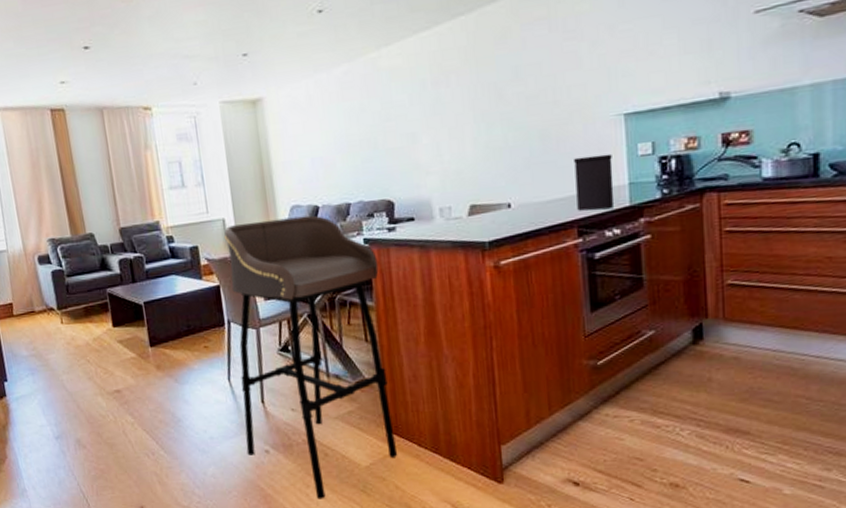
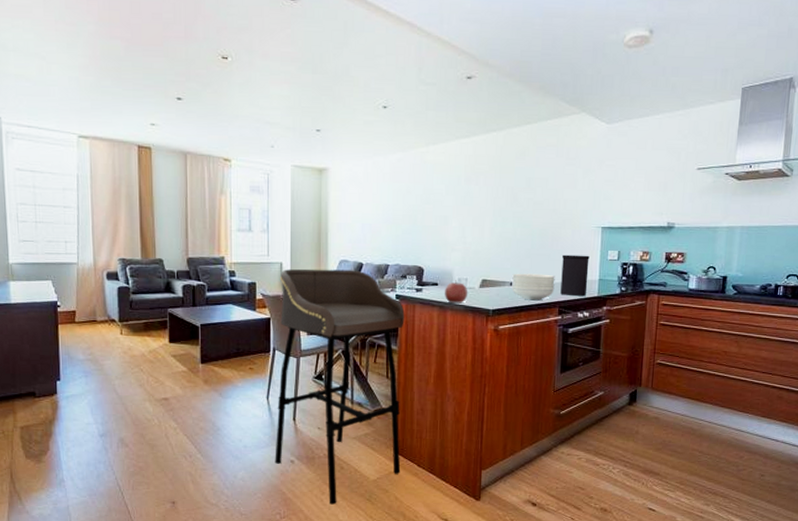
fruit: none [423,210,455,241] -> present [444,280,468,304]
bowl: none [509,186,569,224] -> present [512,273,555,301]

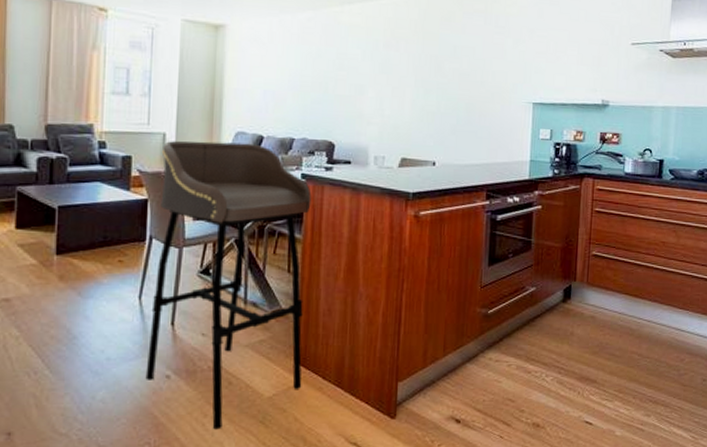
fruit: present [444,280,468,304] -> none [357,158,386,185]
bowl: present [512,273,555,301] -> none [434,151,483,183]
canister: present [560,254,590,297] -> none [488,132,520,180]

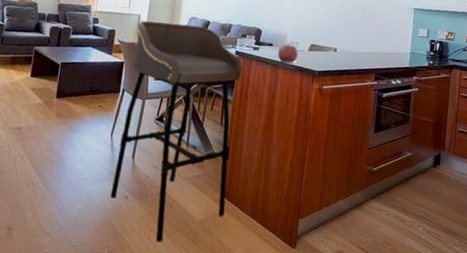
fruit: none [357,158,386,185] -> present [277,43,299,64]

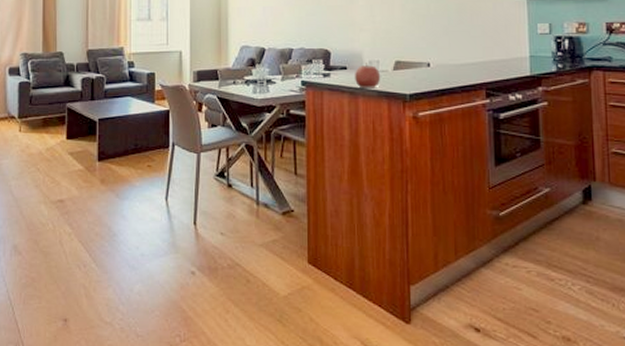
bar stool: present [110,21,242,242] -> none [174,56,315,326]

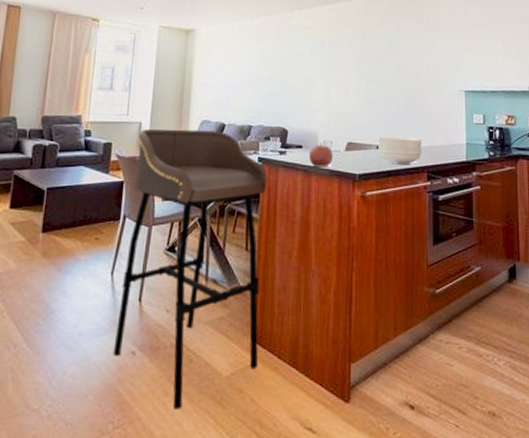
bar stool: none [174,56,315,326] -> present [113,129,267,410]
bowl: none [429,52,479,83] -> present [378,136,422,165]

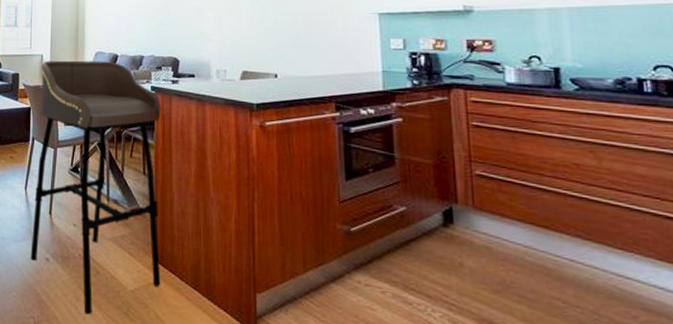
fruit: present [308,142,334,168] -> none [201,72,228,97]
bowl: present [378,136,422,165] -> none [276,64,328,95]

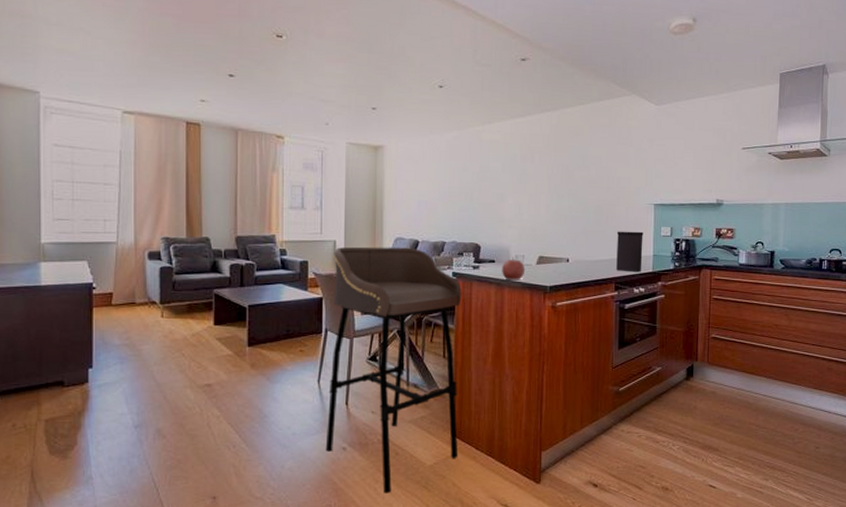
fruit: none [201,72,228,97] -> present [501,257,526,281]
canister: none [334,44,369,91] -> present [616,231,644,273]

